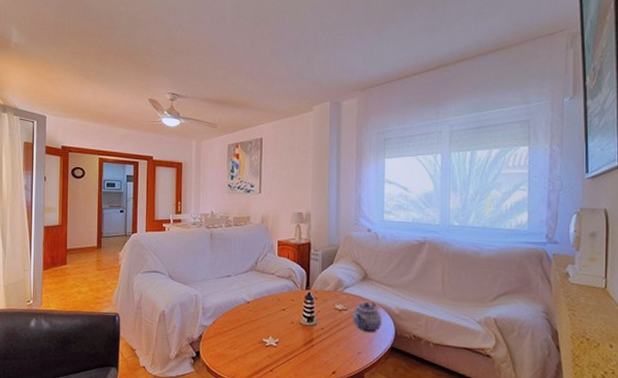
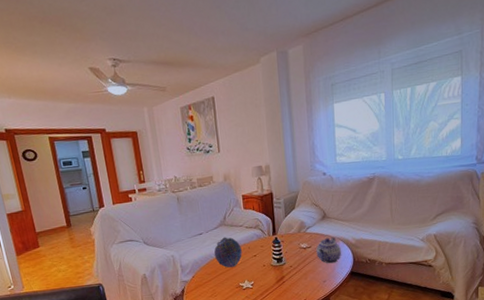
decorative ball: none [239,283,270,319] -> present [214,237,242,268]

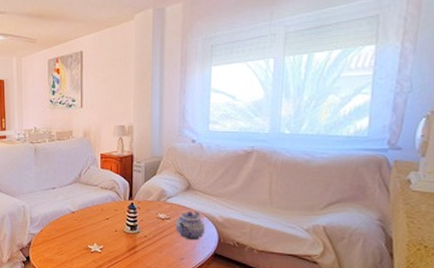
decorative ball: present [214,237,242,268] -> none [65,195,94,228]

